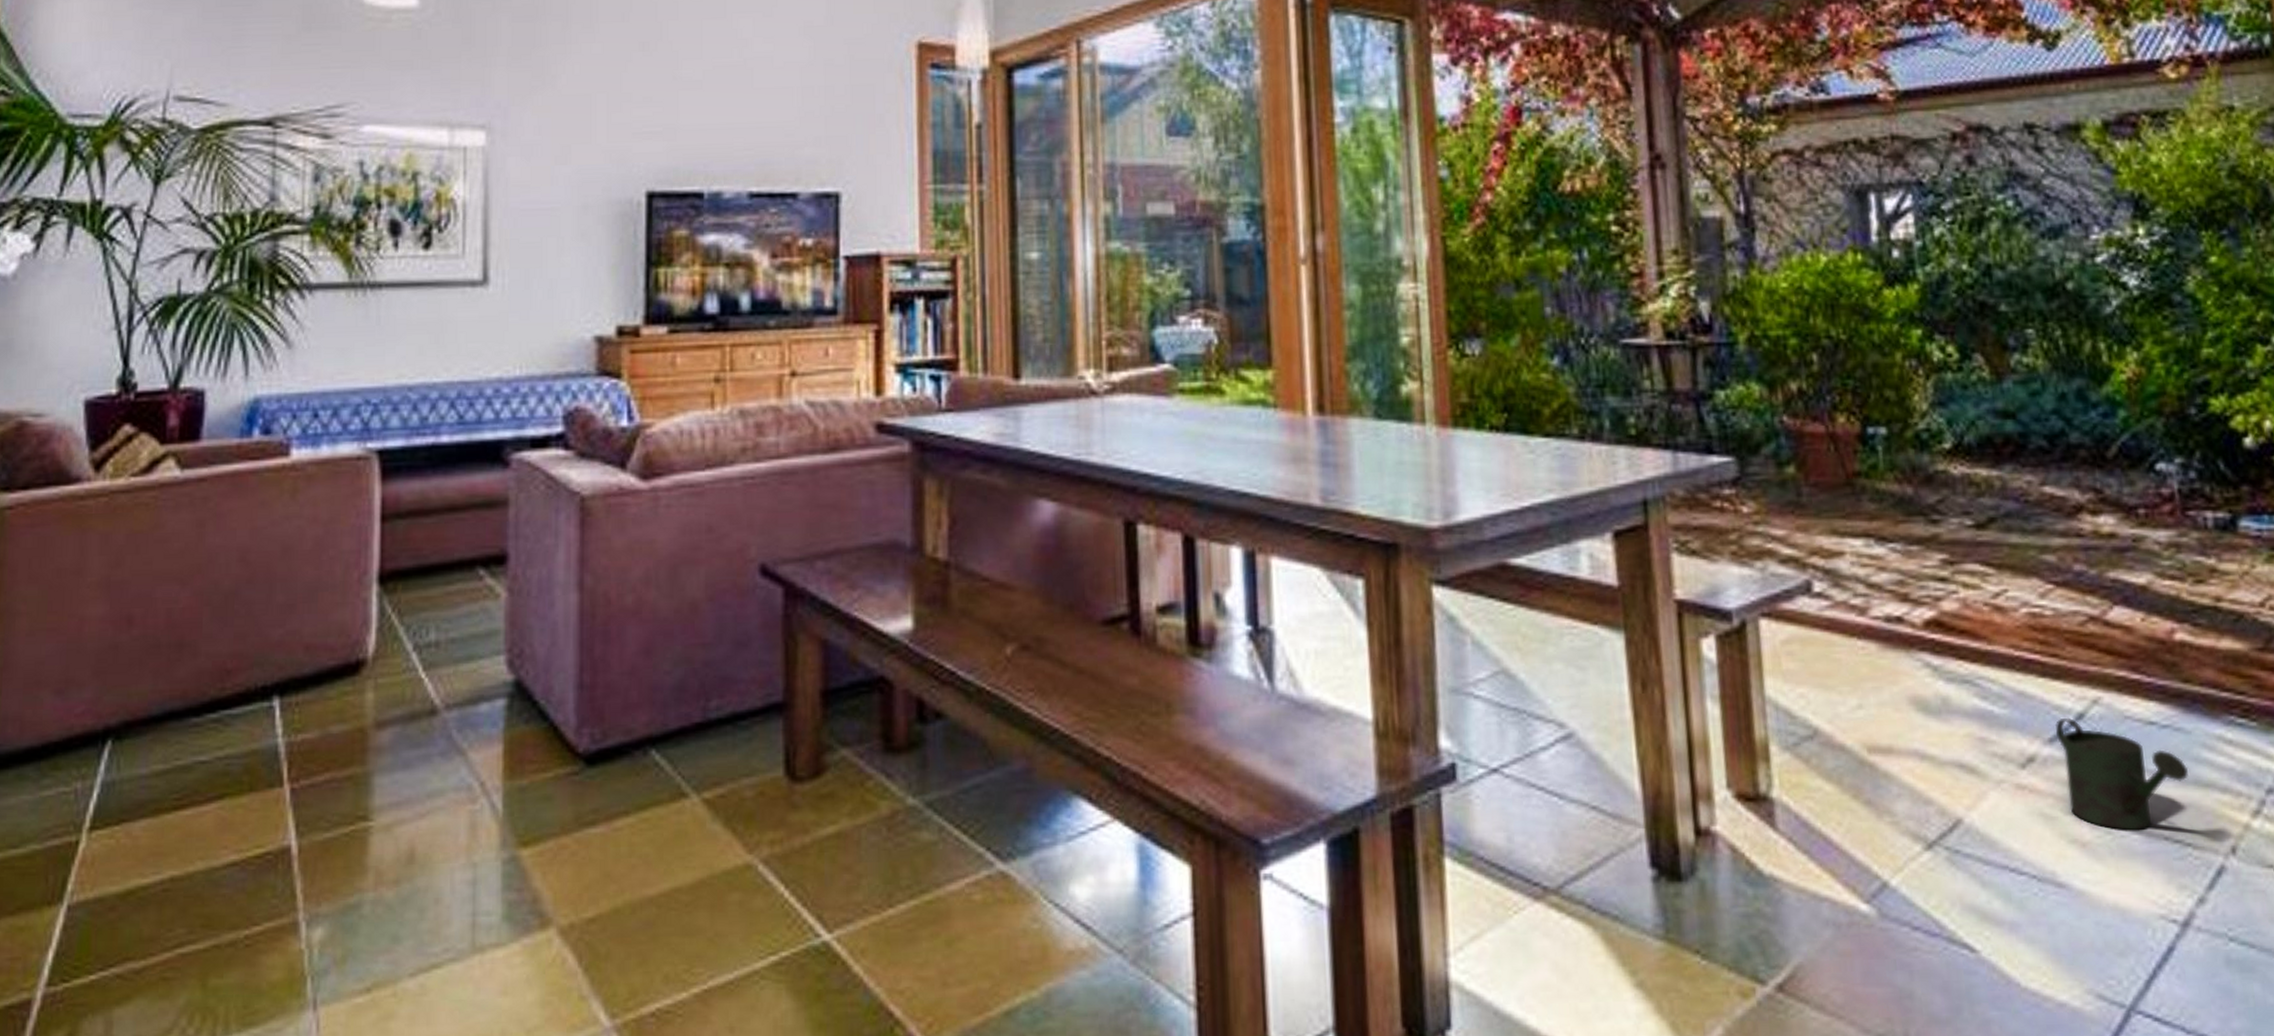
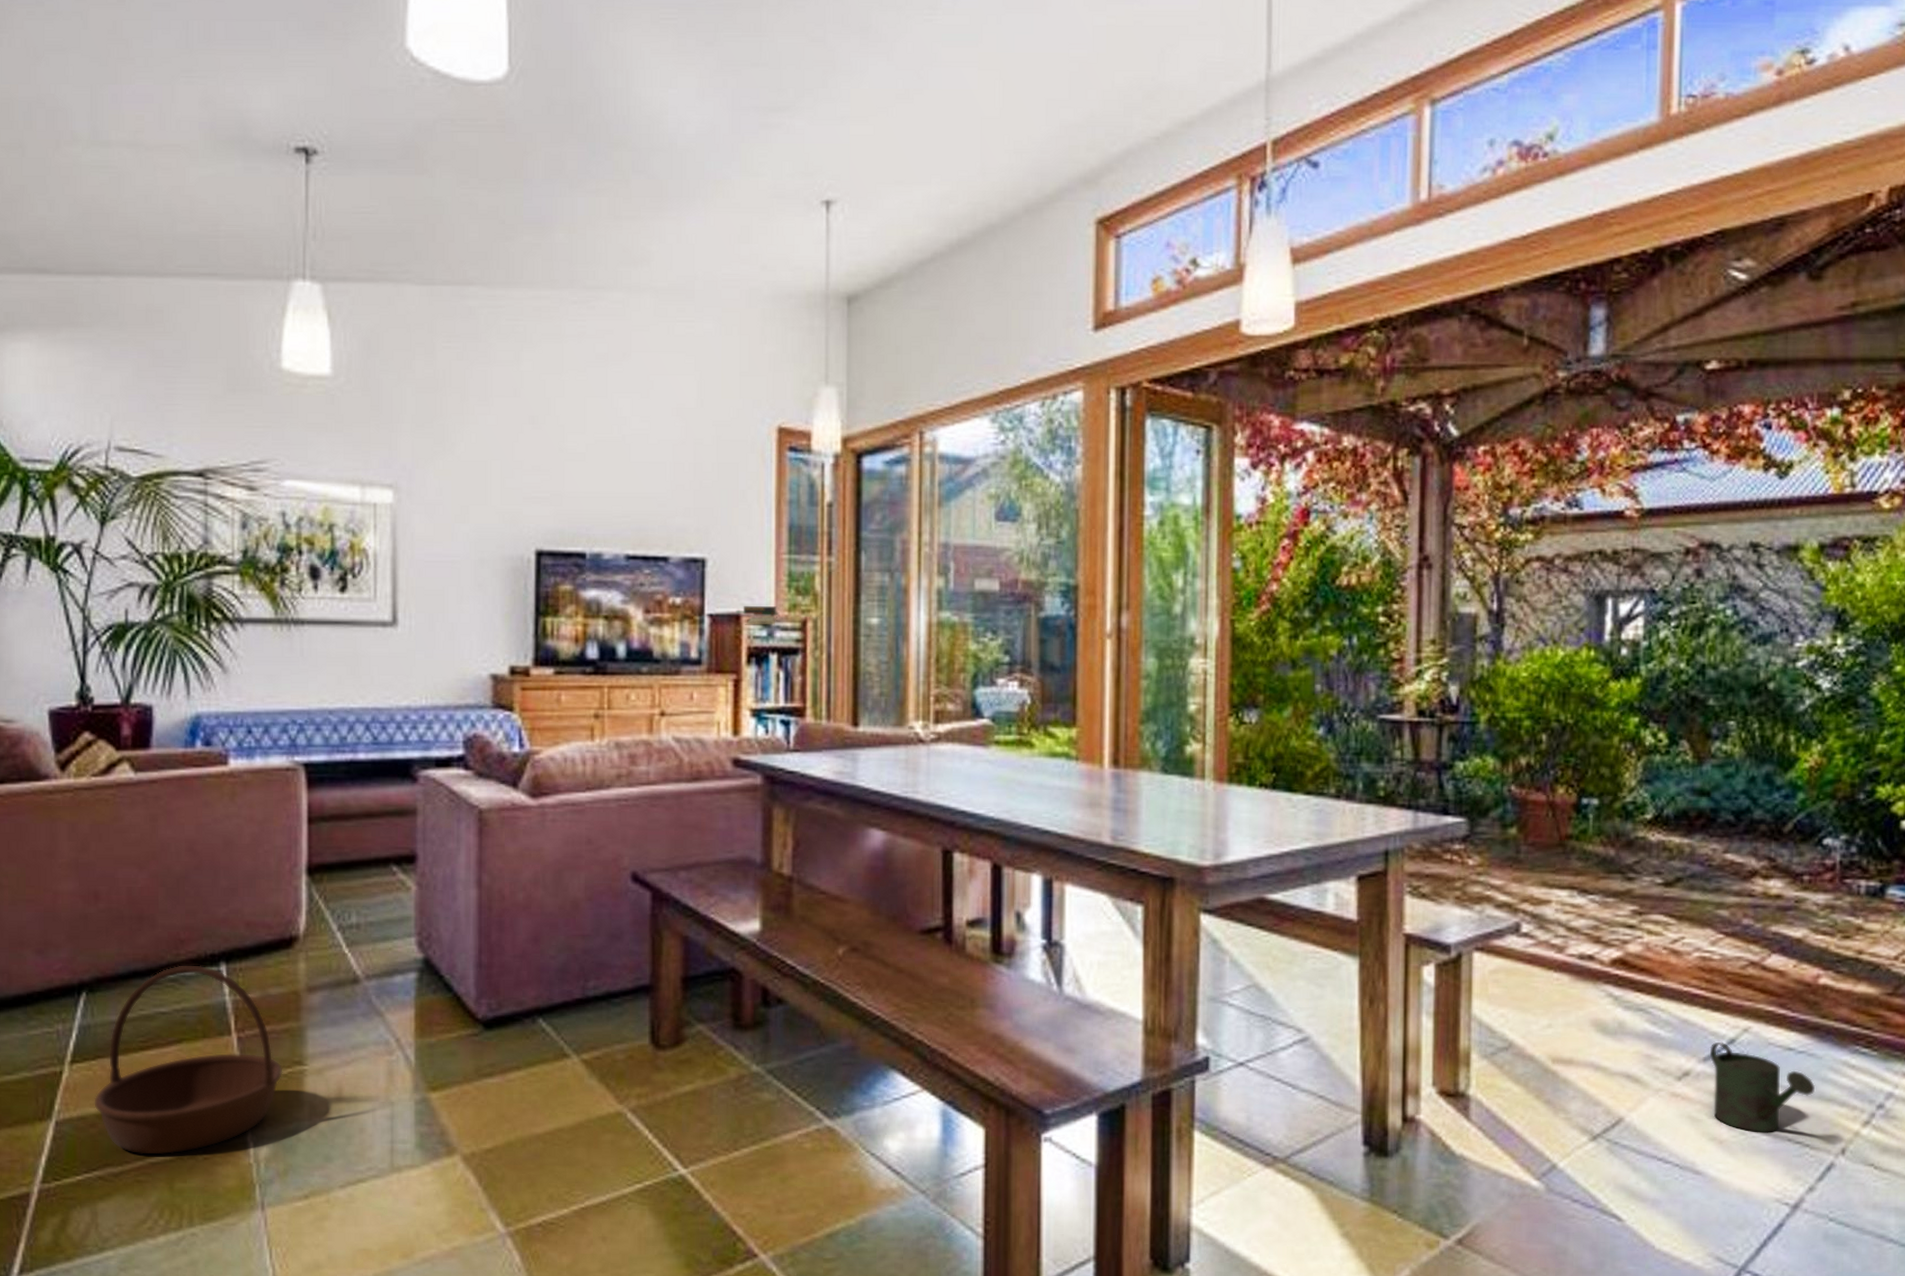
basket: none [115,700,344,944] -> present [94,965,283,1155]
books: none [875,244,926,267] -> present [736,606,780,625]

